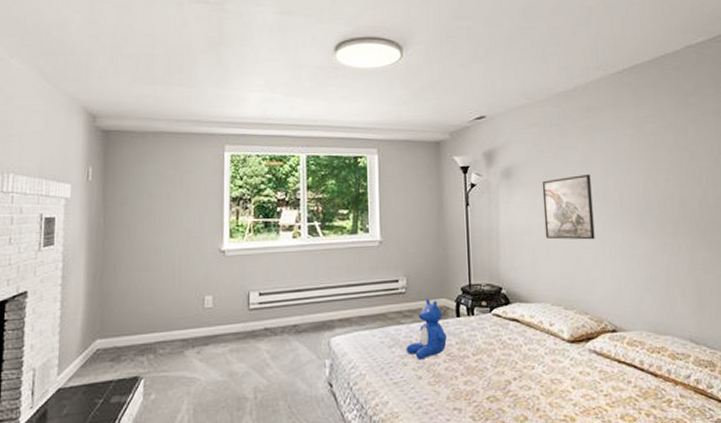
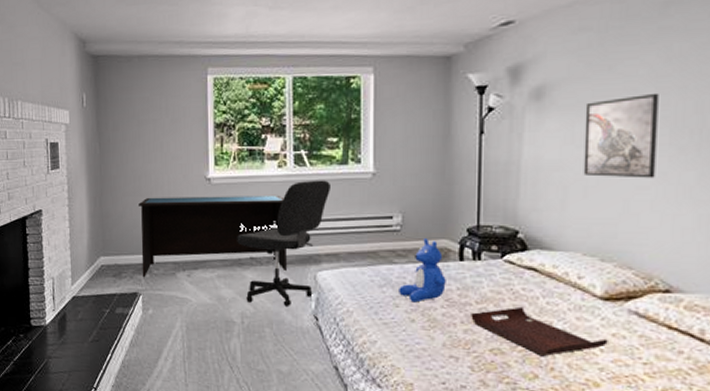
desk: none [145,265,301,358] -> present [139,196,287,277]
office chair: none [251,248,342,377] -> present [237,180,330,308]
serving tray: none [469,355,577,398] -> present [471,306,608,356]

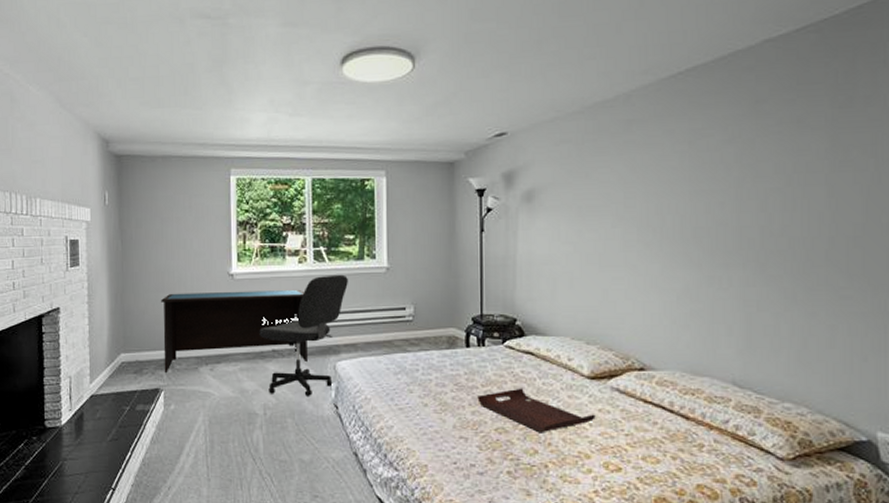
teddy bear: present [399,237,446,303] -> none [412,326,455,388]
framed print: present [583,93,659,179] -> none [568,196,627,271]

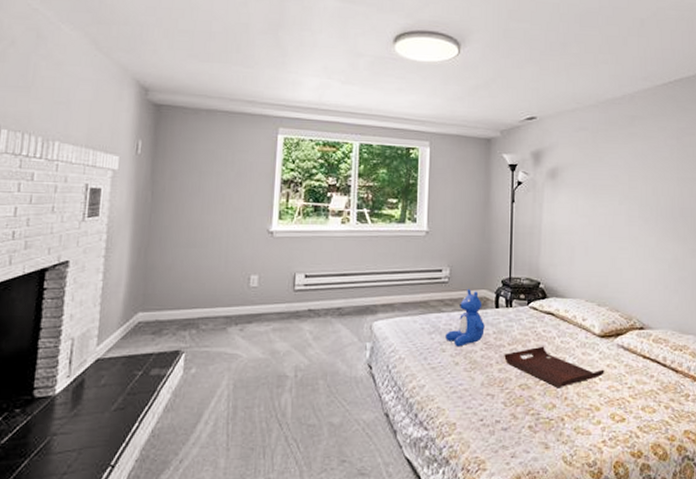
desk: present [161,290,308,372] -> none [187,249,346,333]
office chair: present [259,274,348,397] -> none [296,236,389,358]
teddy bear: none [412,326,455,388] -> present [445,288,485,347]

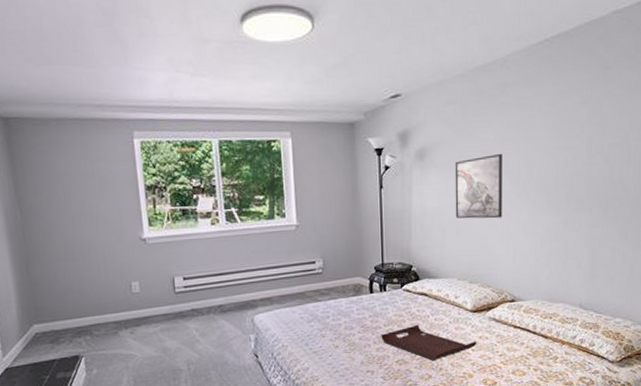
teddy bear: present [445,288,485,347] -> none [324,277,361,332]
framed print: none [584,179,631,242] -> present [454,153,502,219]

